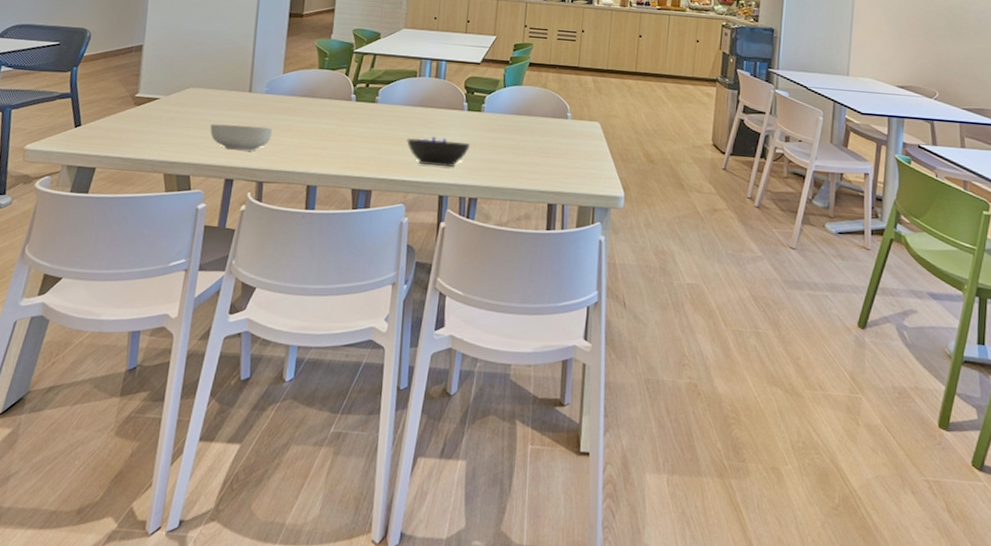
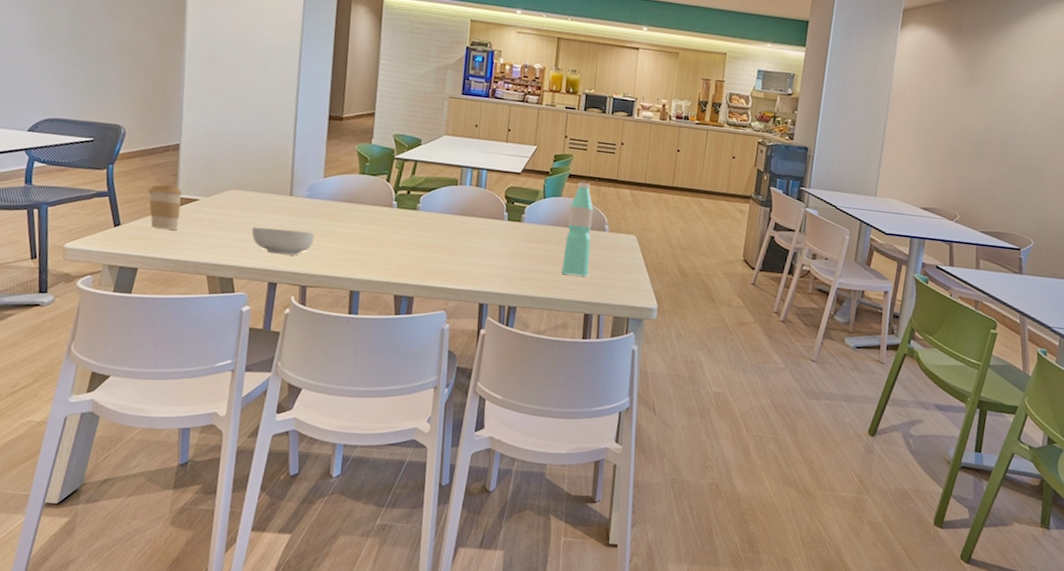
coffee cup: none [109,85,143,129] -> present [148,184,182,230]
cereal bowl: present [407,137,471,168] -> none [448,245,511,277]
water bottle: none [523,70,555,165] -> present [561,181,593,277]

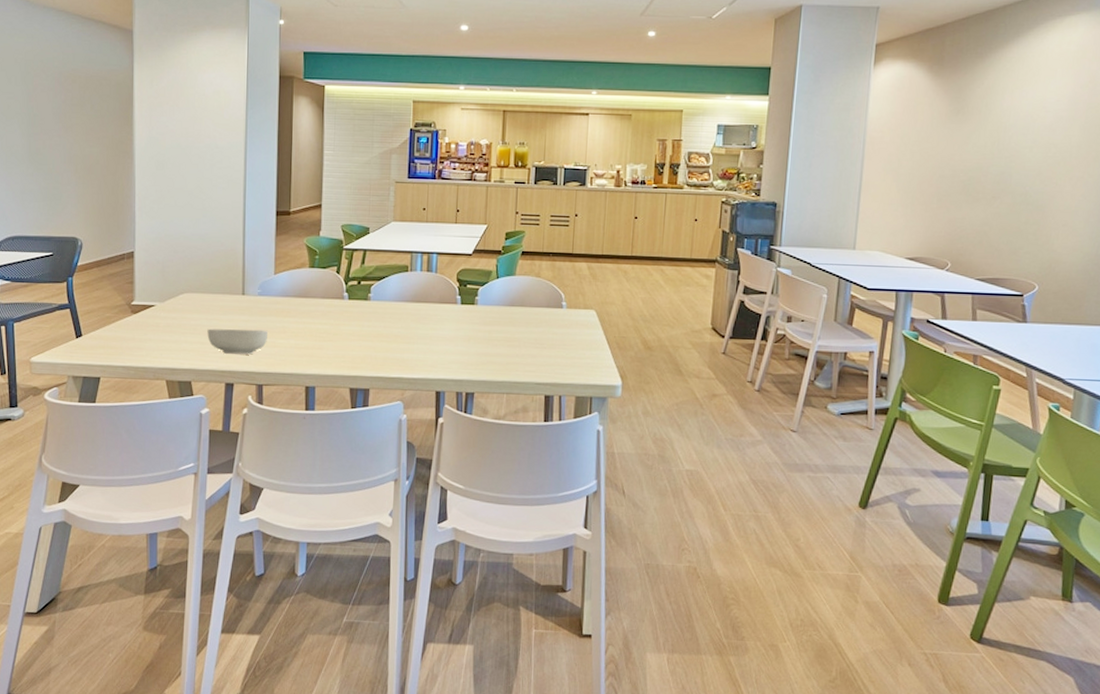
coffee cup: present [148,184,182,230] -> none [106,293,139,337]
water bottle: present [561,181,593,277] -> none [519,258,549,357]

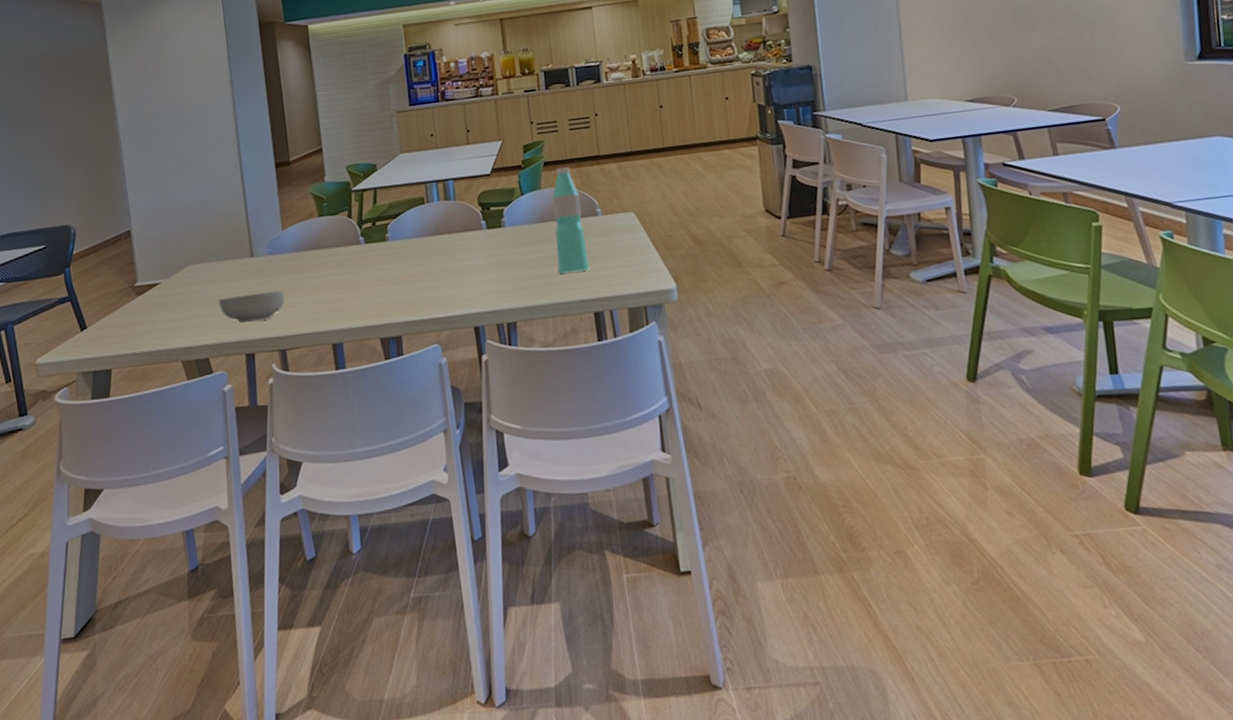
water bottle: none [519,258,549,357] -> present [552,166,590,274]

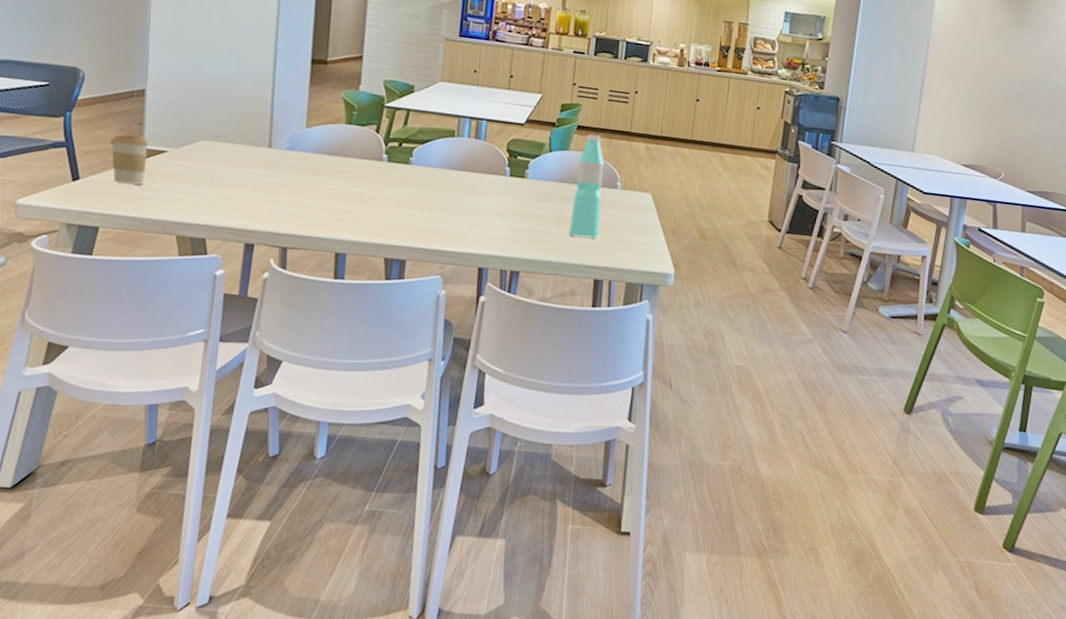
coffee cup: none [107,274,144,323] -> present [110,134,148,185]
cereal bowl: present [219,290,284,323] -> none [226,181,295,214]

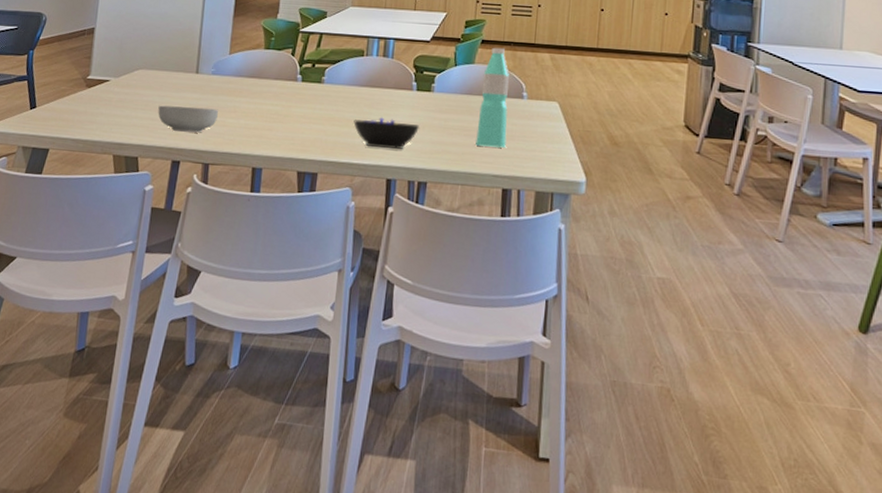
coffee cup: present [110,134,148,185] -> none [63,67,95,111]
cereal bowl: none [226,181,295,214] -> present [158,105,218,133]
cereal bowl: none [444,204,513,238] -> present [353,118,420,150]

